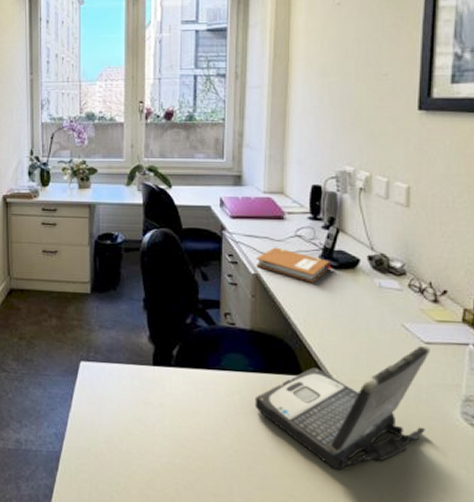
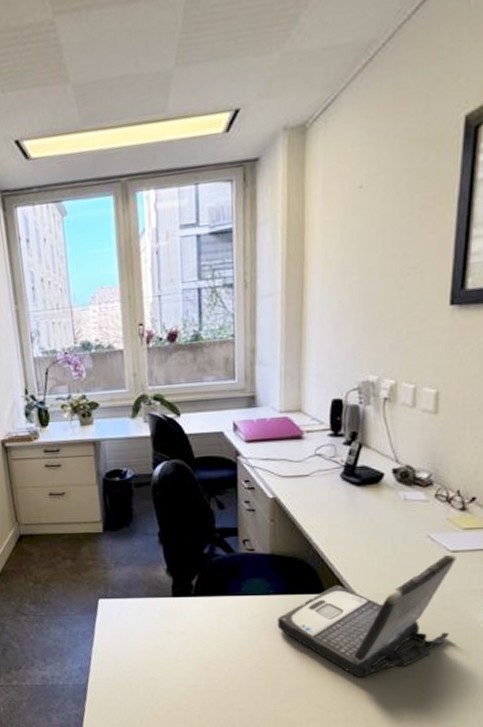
notebook: present [256,247,332,283] -> none [274,468,354,502]

